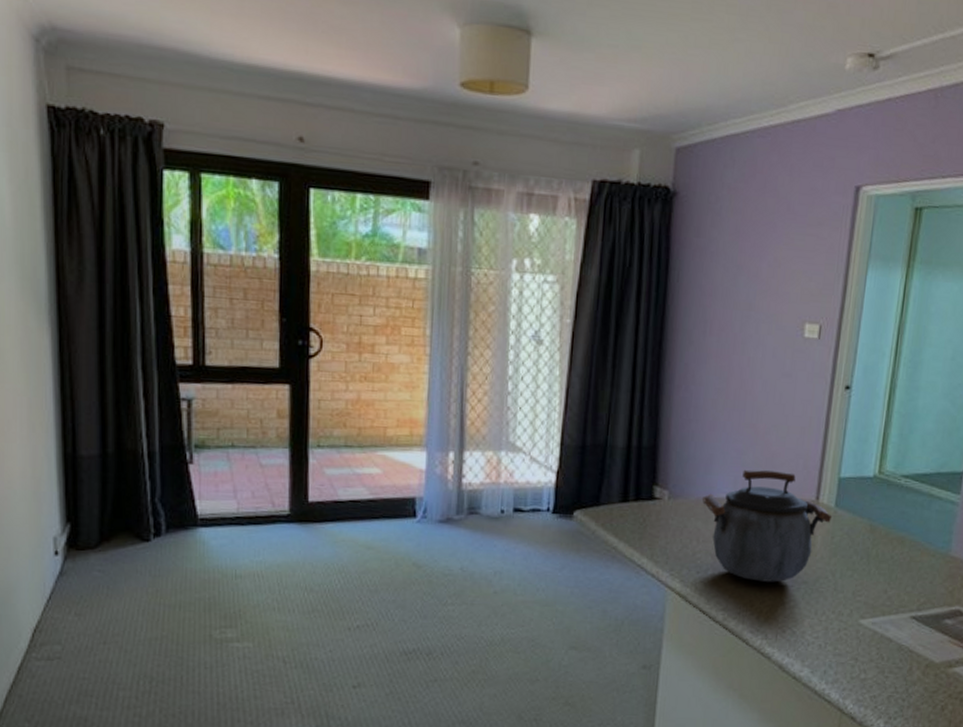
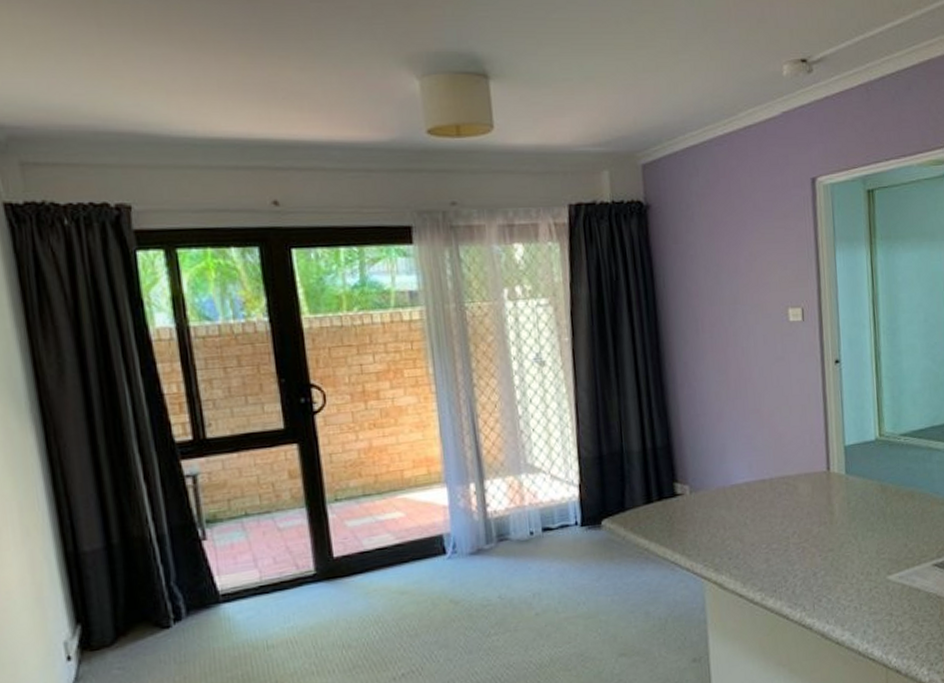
kettle: present [701,469,833,582] -> none [721,448,845,557]

